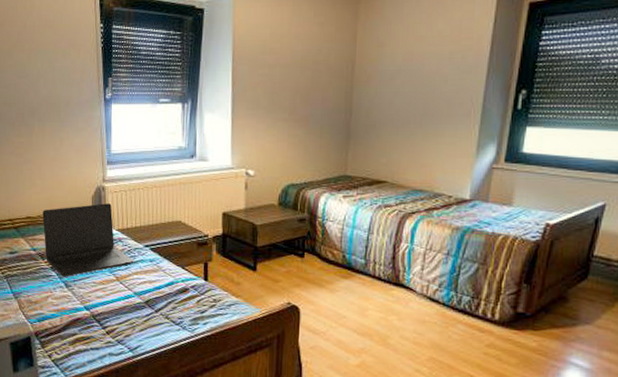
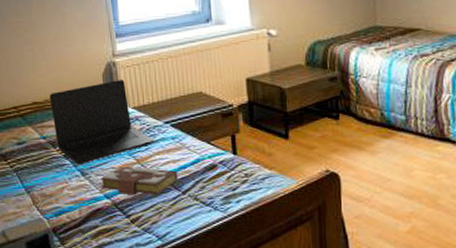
book: none [81,282,152,311] -> present [100,166,178,196]

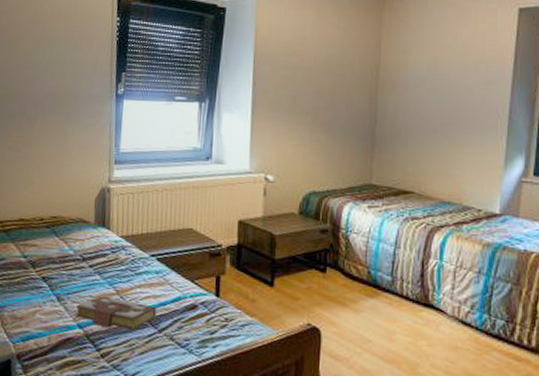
laptop: present [49,80,155,165] -> none [37,206,138,289]

